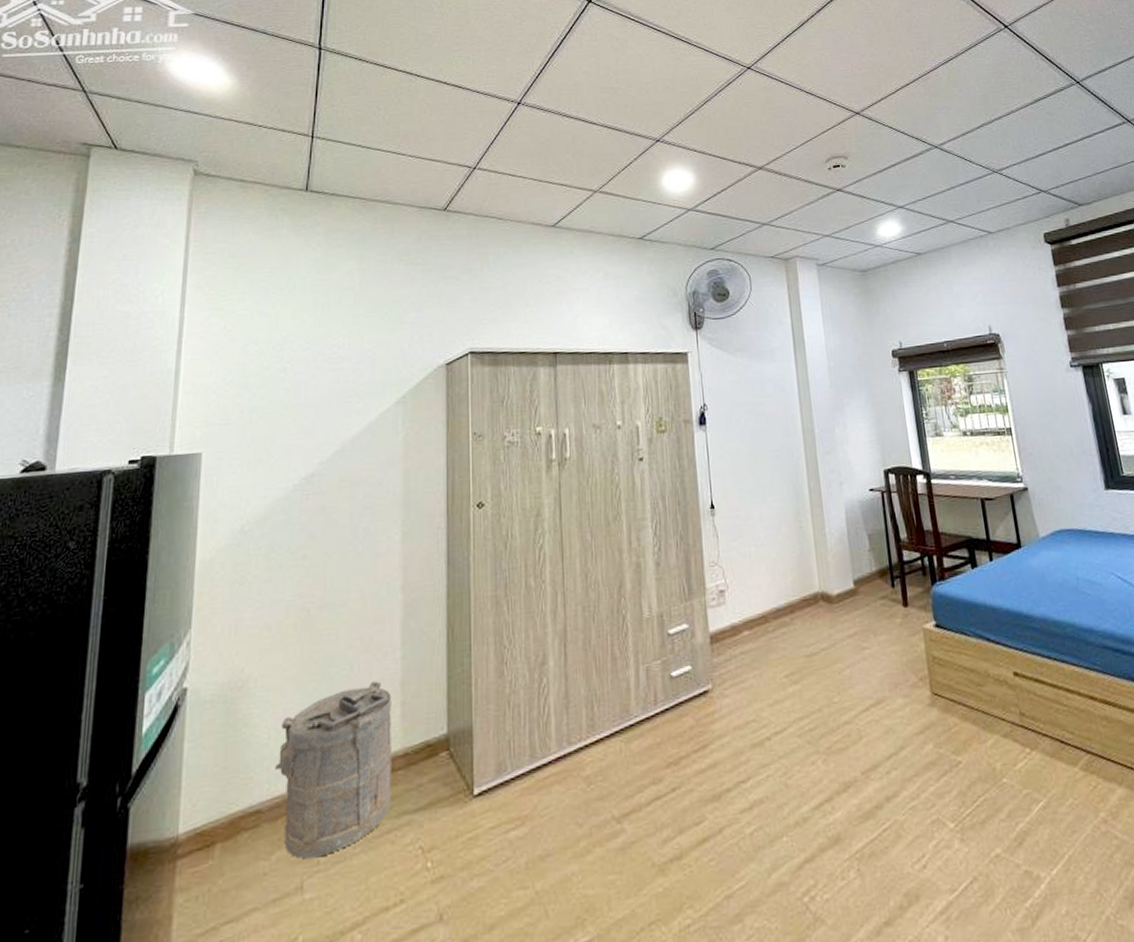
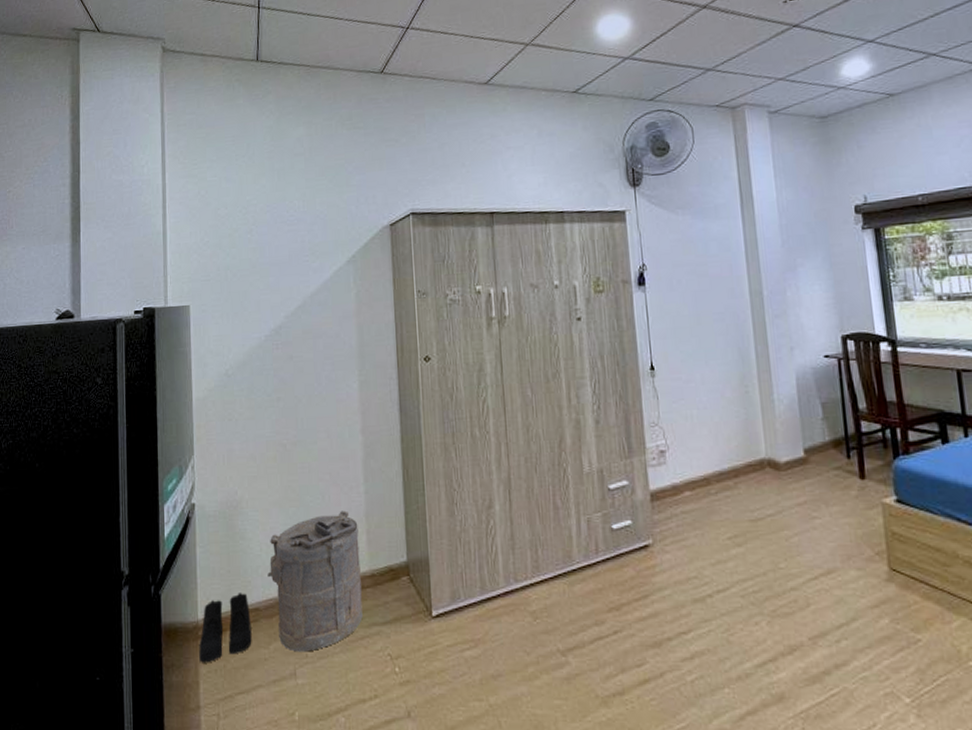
boots: none [175,793,250,891] -> present [199,593,252,663]

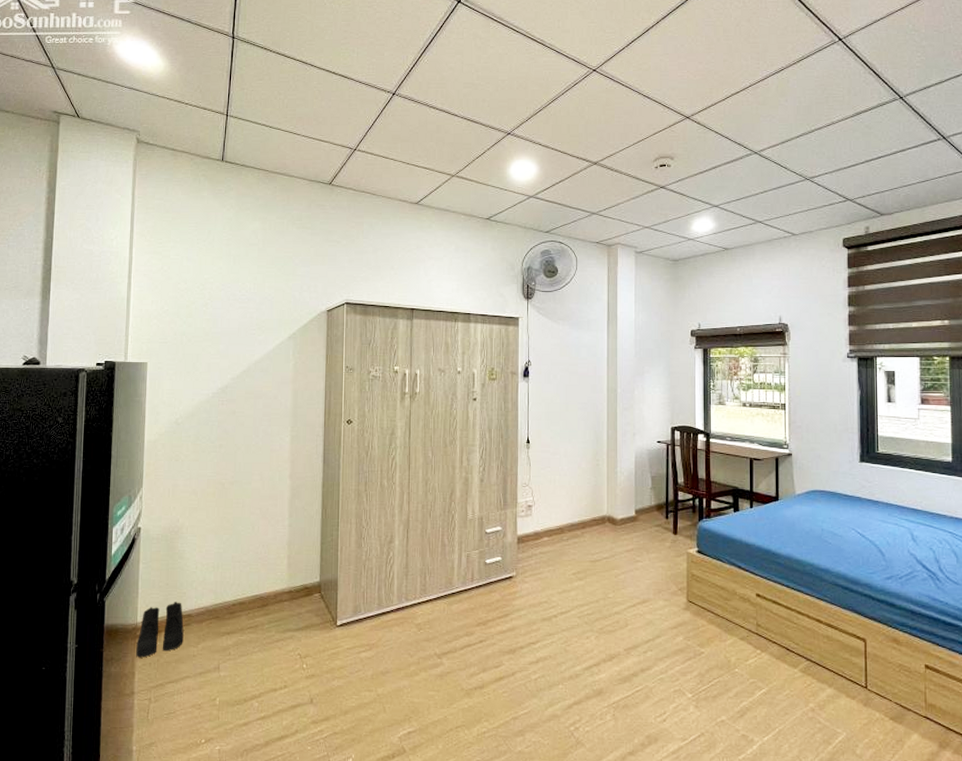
laundry hamper: present [267,511,363,652] -> none [201,539,281,651]

